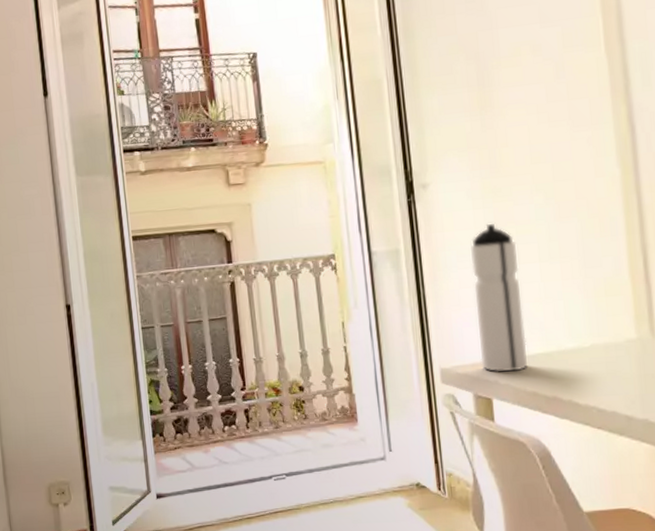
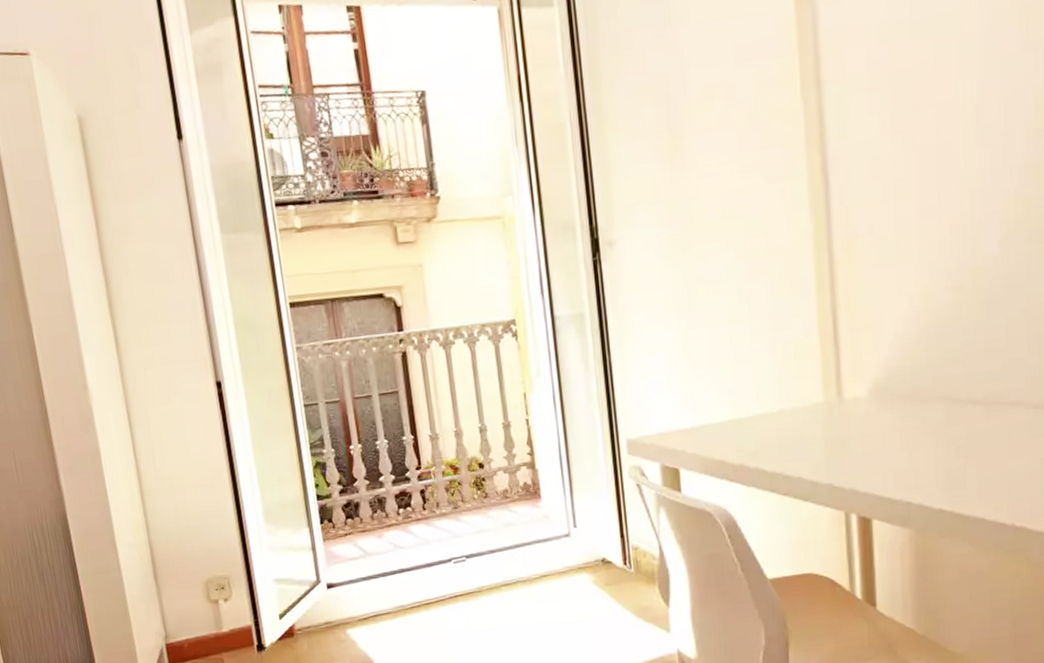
water bottle: present [471,224,527,372] -> none [659,284,715,441]

